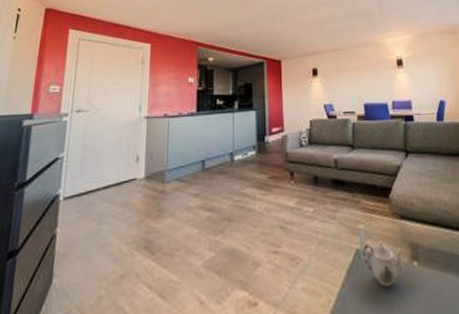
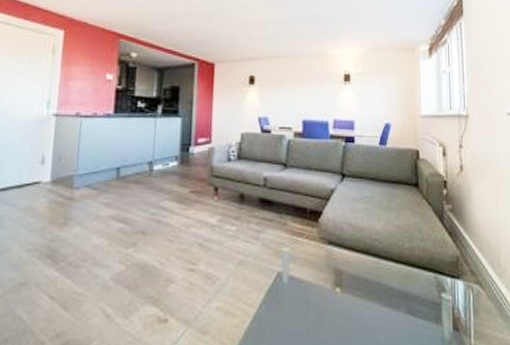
teapot: present [362,240,404,287] -> none [284,264,327,311]

